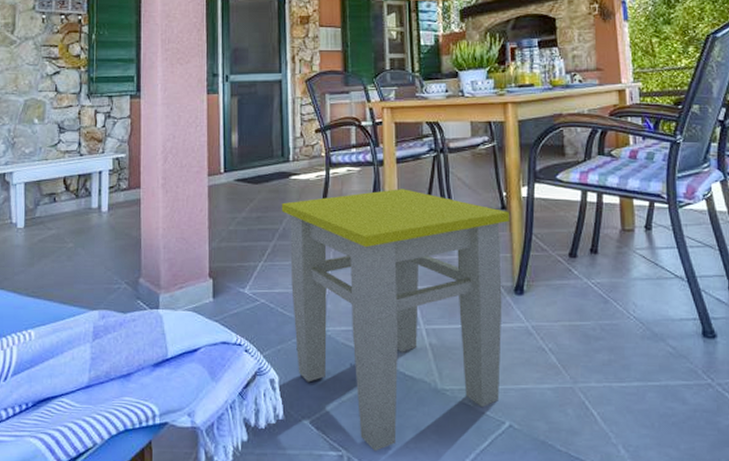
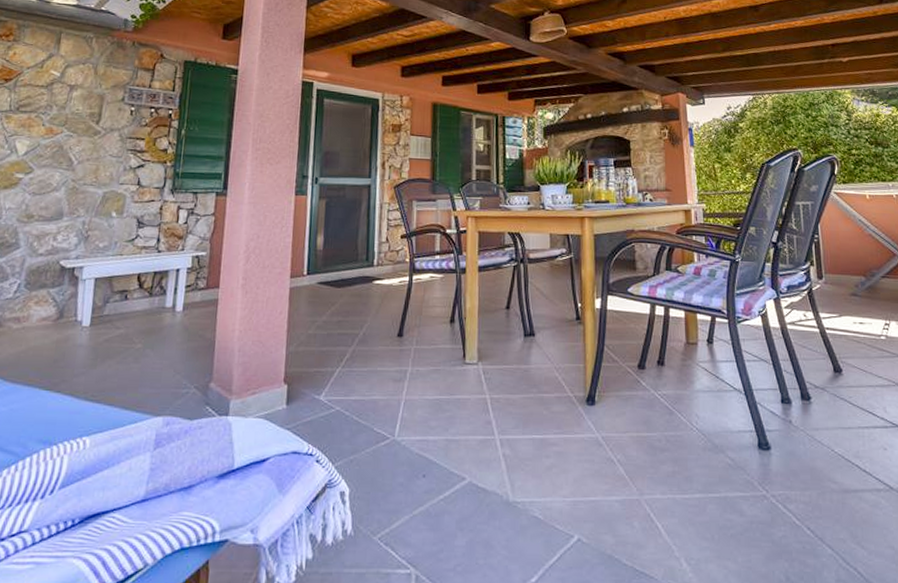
stool: present [281,189,509,451] -> none [362,297,583,569]

